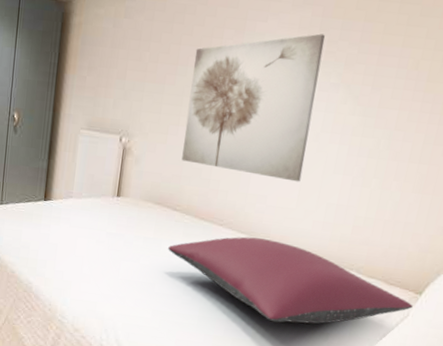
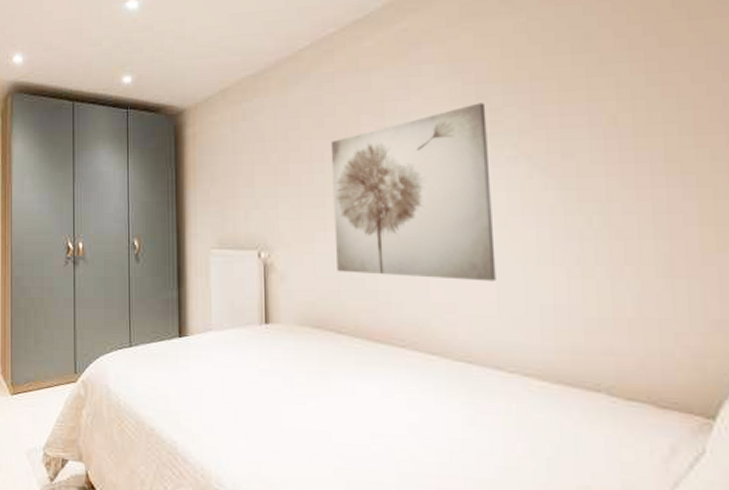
pillow: present [168,236,413,324] -> none [340,359,708,475]

